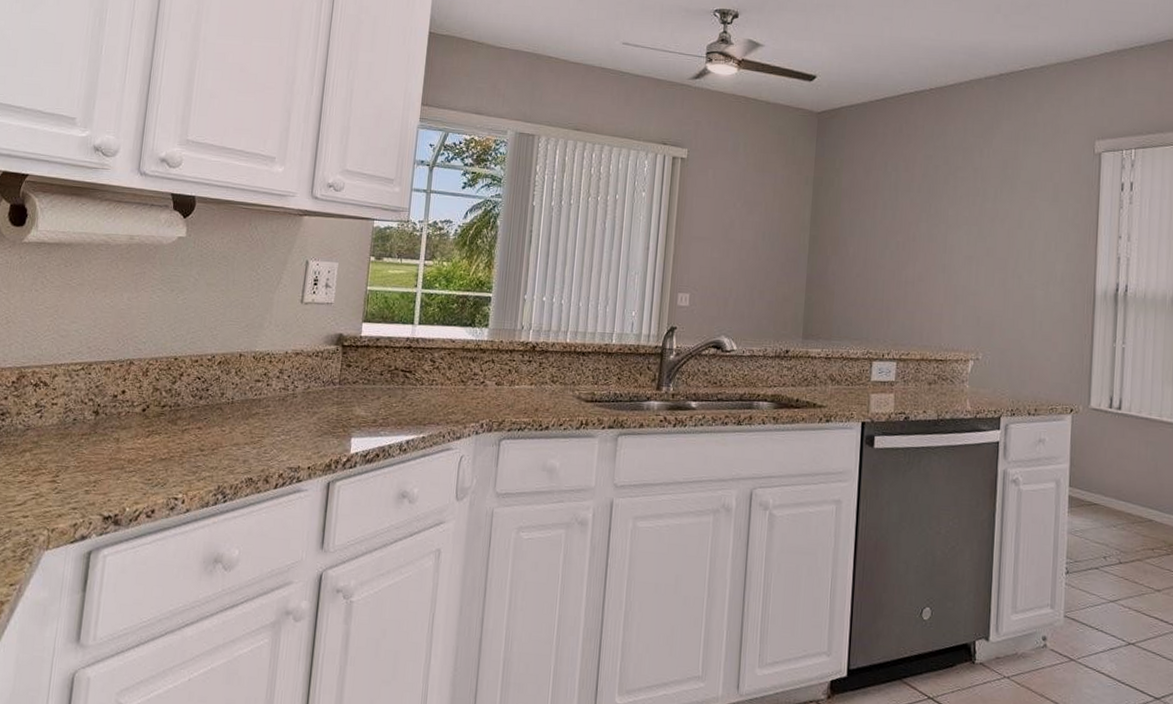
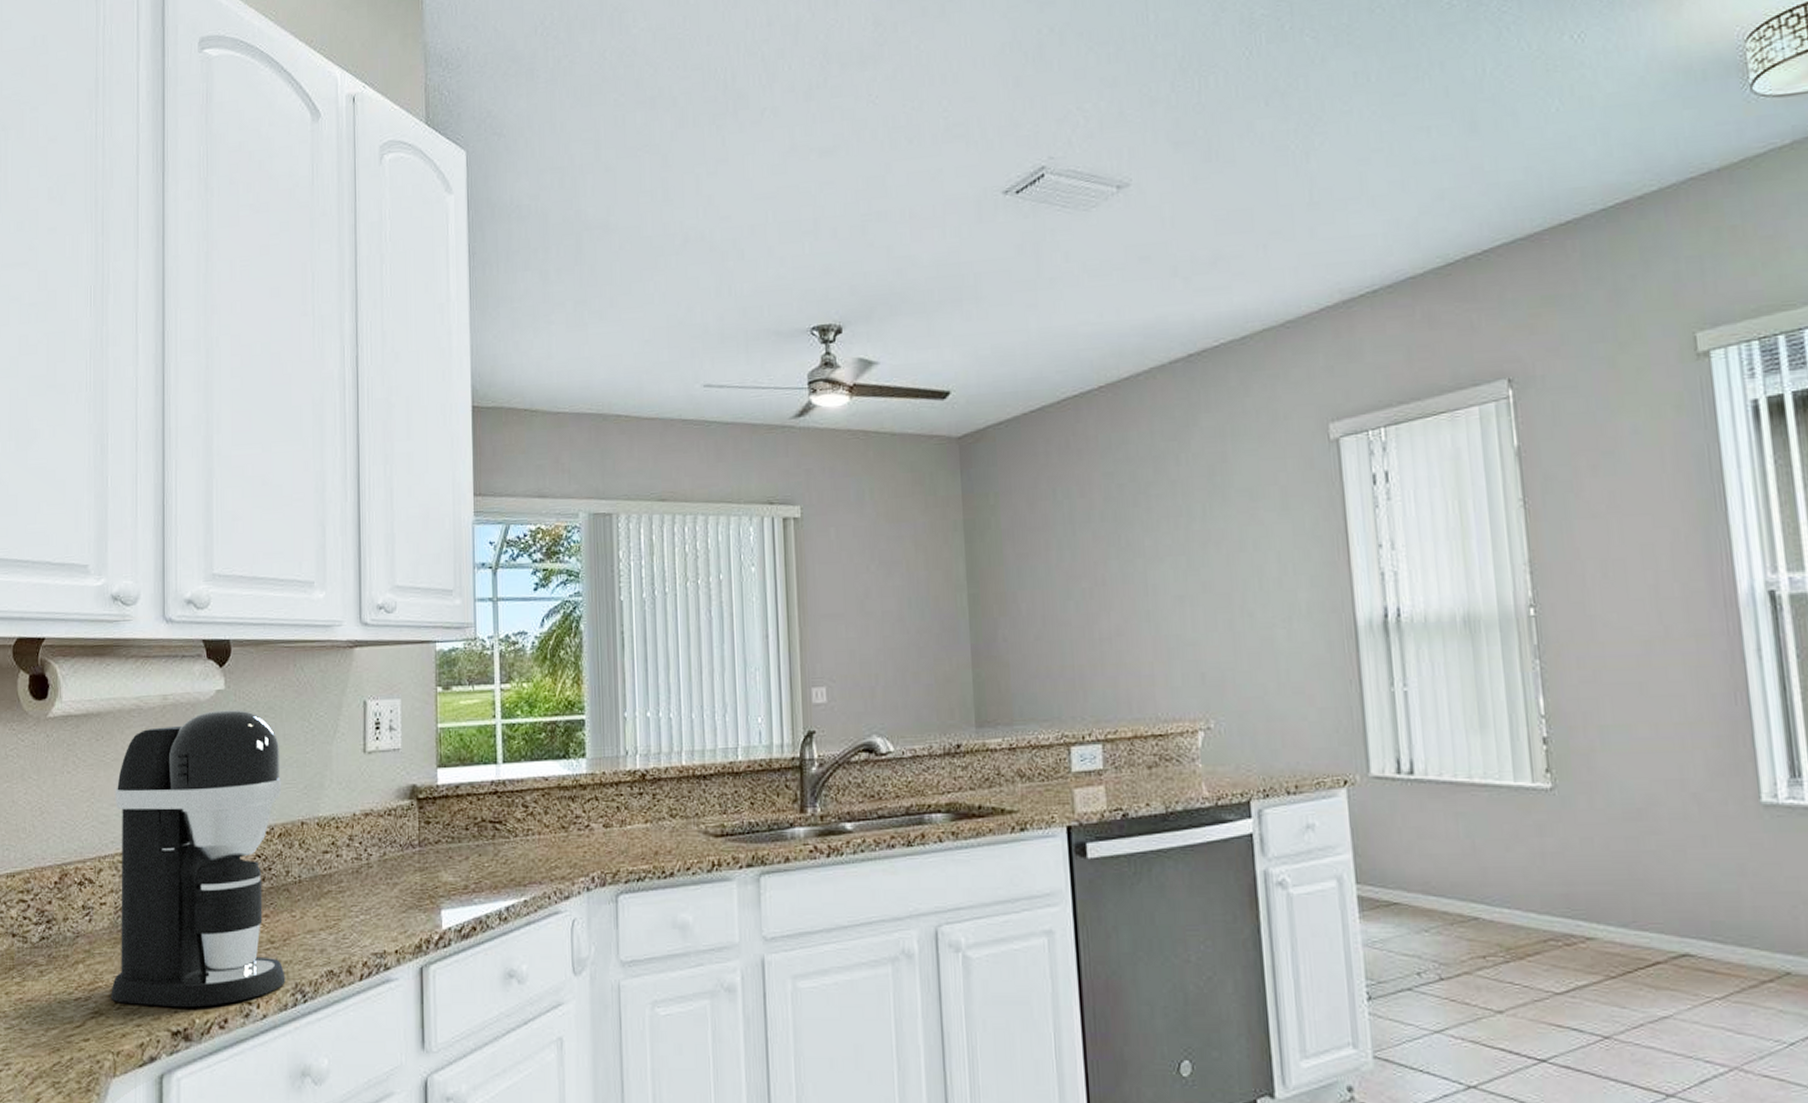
coffee maker: none [52,253,229,498] -> present [111,710,286,1008]

